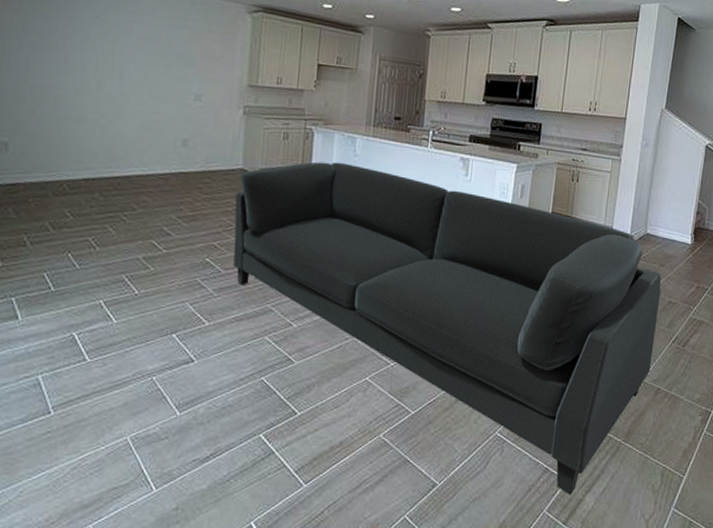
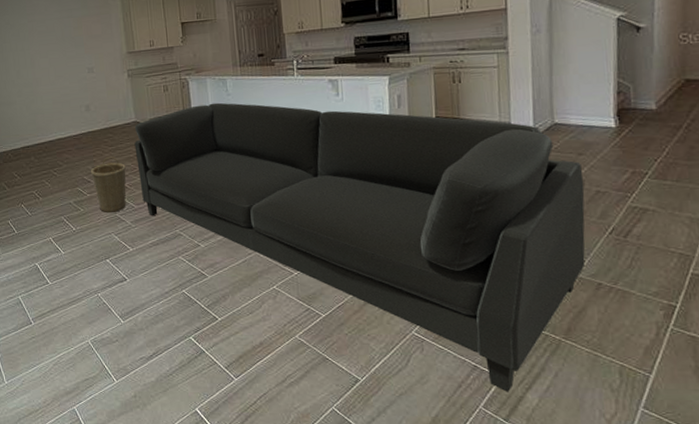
basket: none [173,206,220,276] -> present [91,156,126,212]

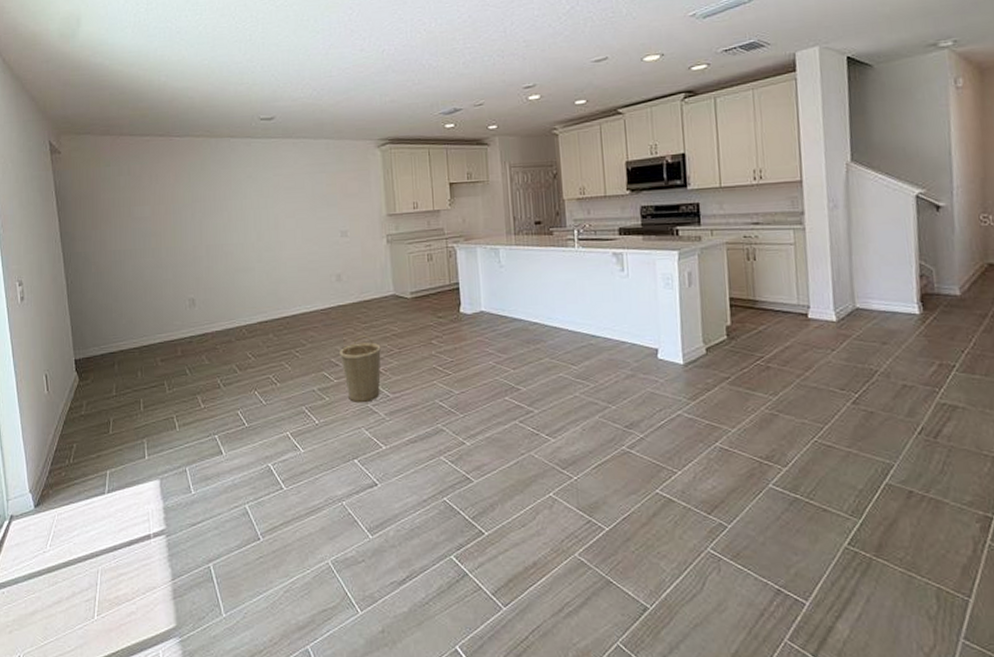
sofa: present [134,102,586,392] -> none [392,275,895,621]

